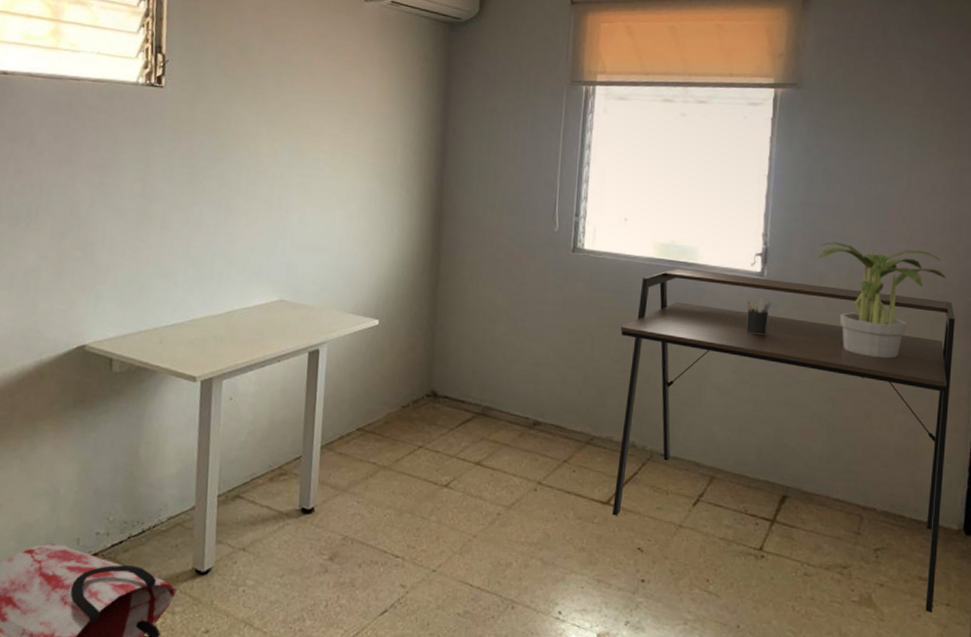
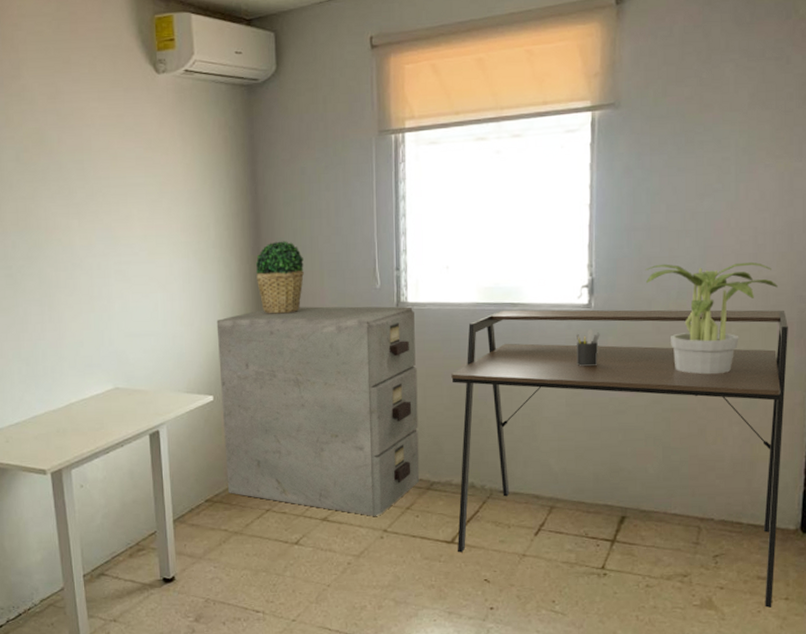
filing cabinet: none [381,238,590,466] -> present [216,306,420,516]
potted plant: none [437,173,485,246] -> present [255,241,304,314]

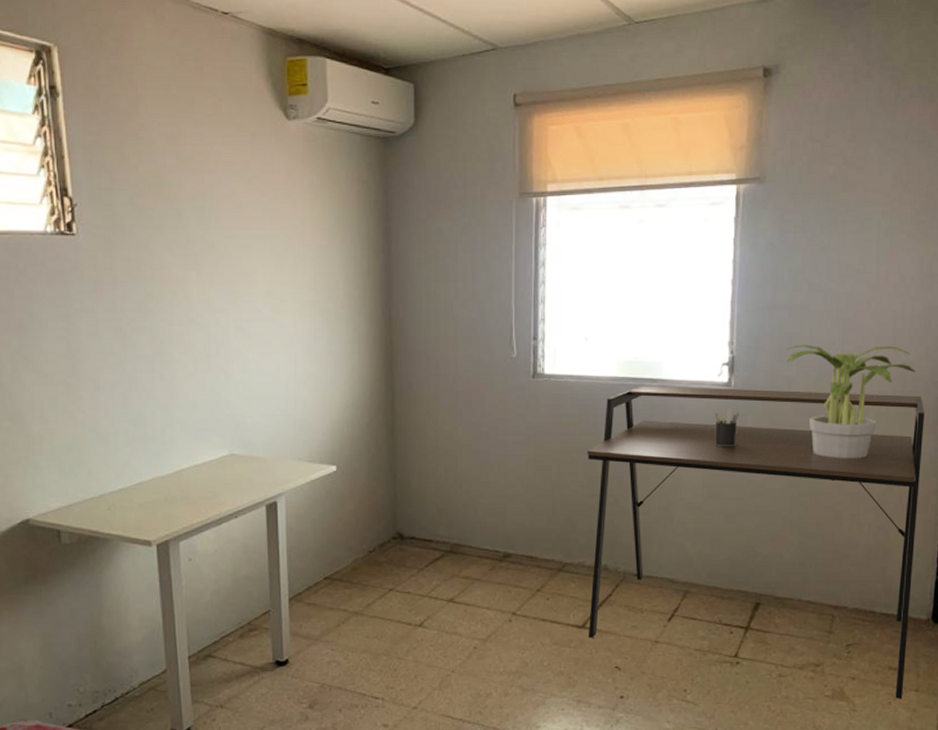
filing cabinet: present [216,306,420,516] -> none [342,374,552,598]
potted plant: present [255,241,304,314] -> none [386,304,437,381]

